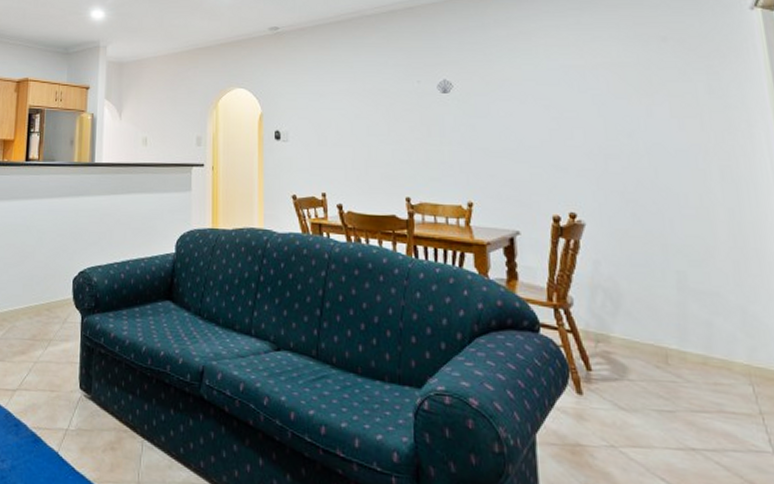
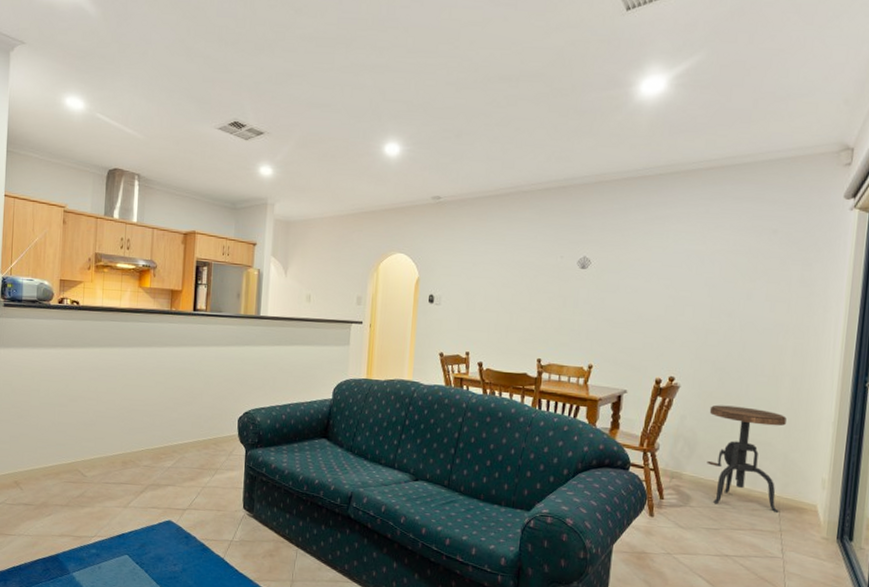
side table: none [628,245,753,387] -> present [707,404,787,513]

